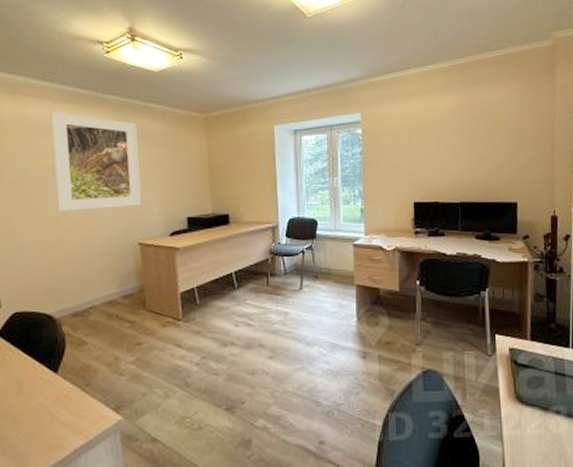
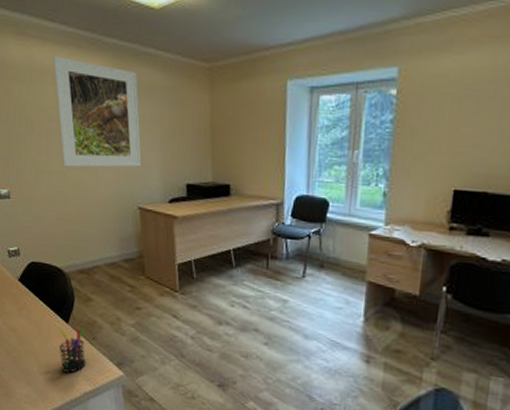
pen holder: none [45,374,78,430] -> present [59,327,87,373]

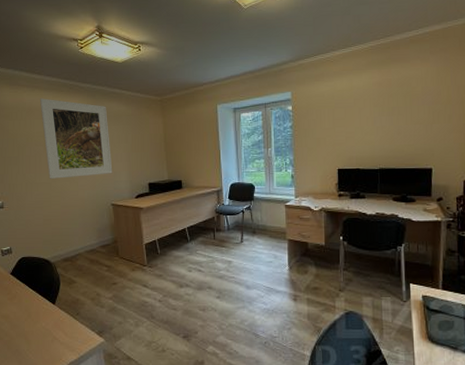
pen holder: present [59,327,87,373] -> none [47,306,72,347]

